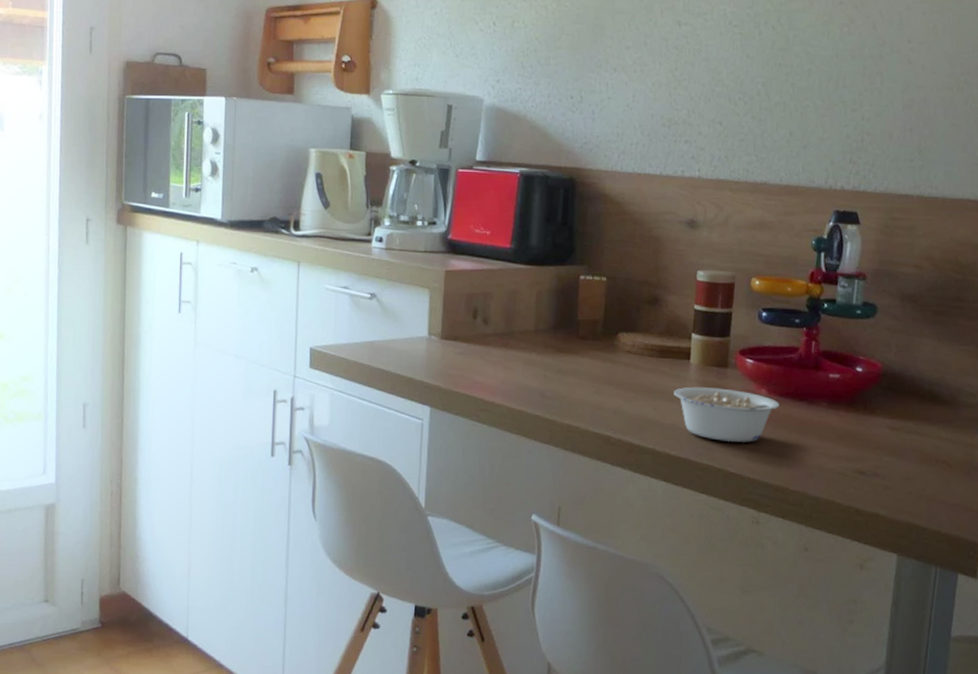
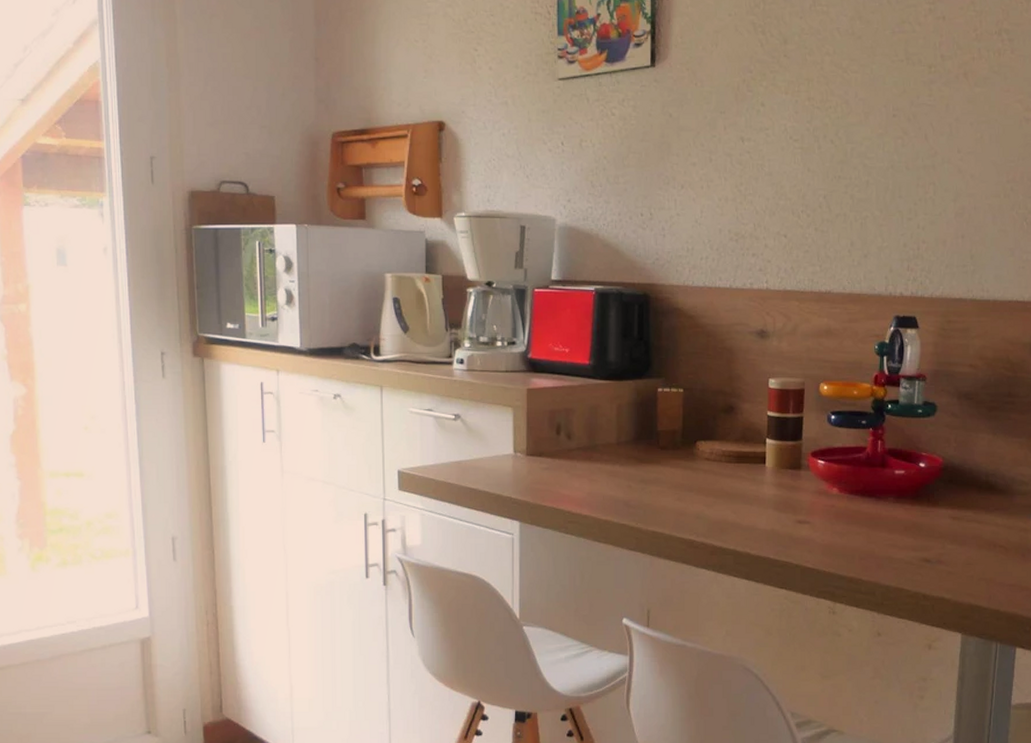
legume: present [674,387,779,442] -> none [752,489,850,539]

